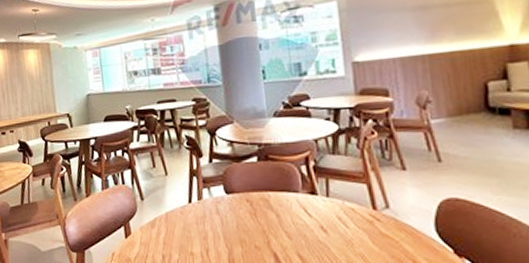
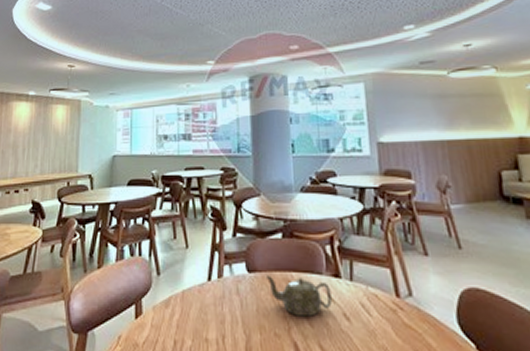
teapot: none [243,196,309,230] -> present [265,276,332,317]

